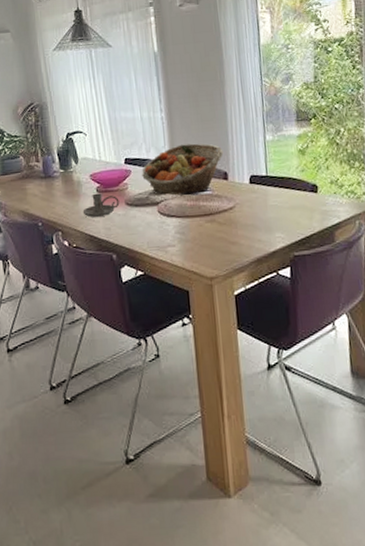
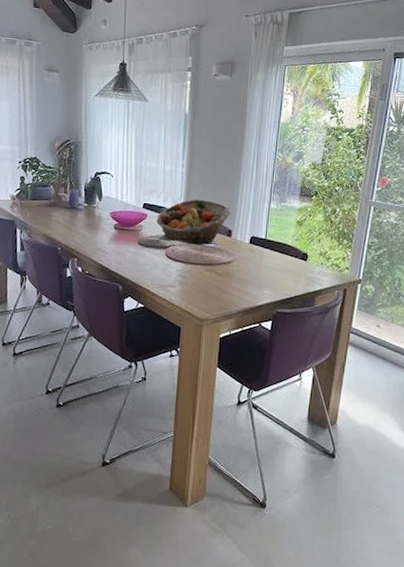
candle holder: present [82,193,120,218] -> none [99,229,133,252]

